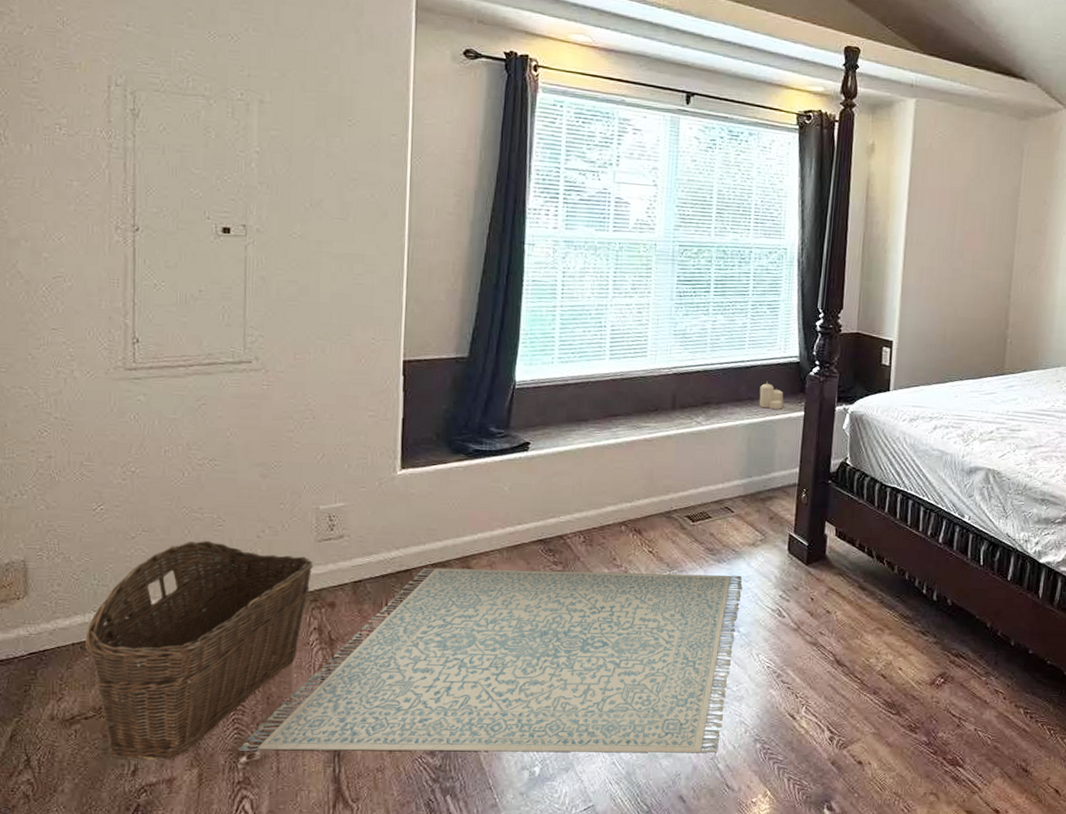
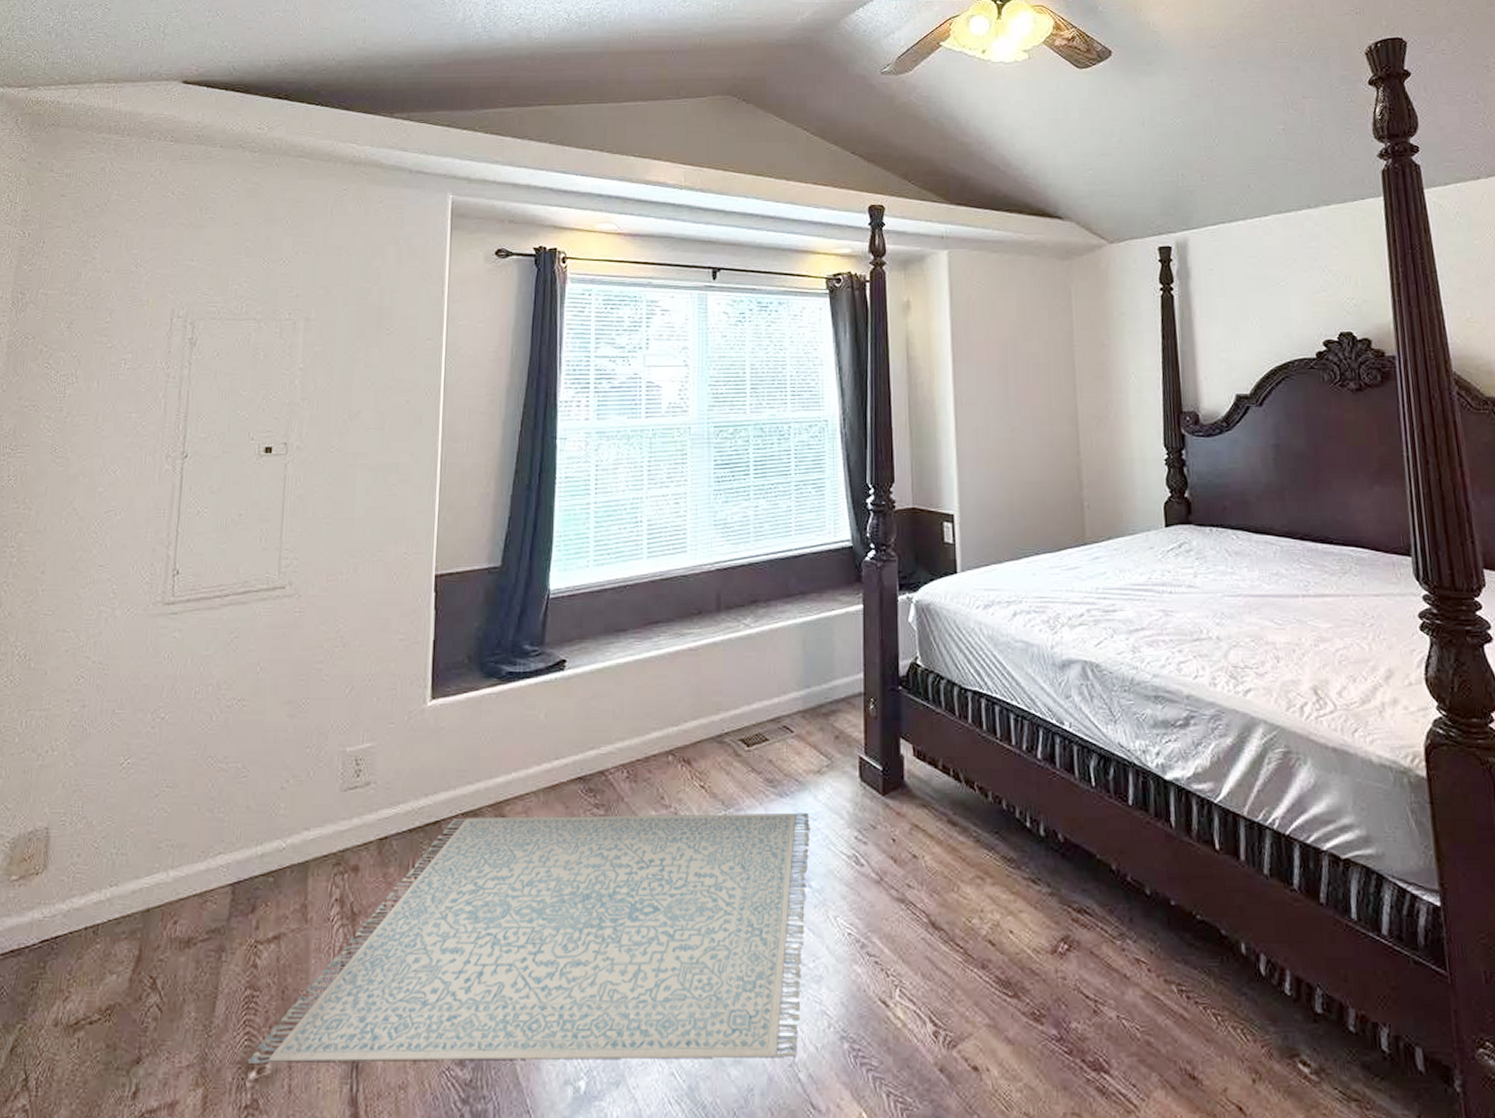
wicker basket: present [85,541,313,760] -> none [98,796,338,1077]
candle: present [759,381,784,409] -> none [811,571,839,603]

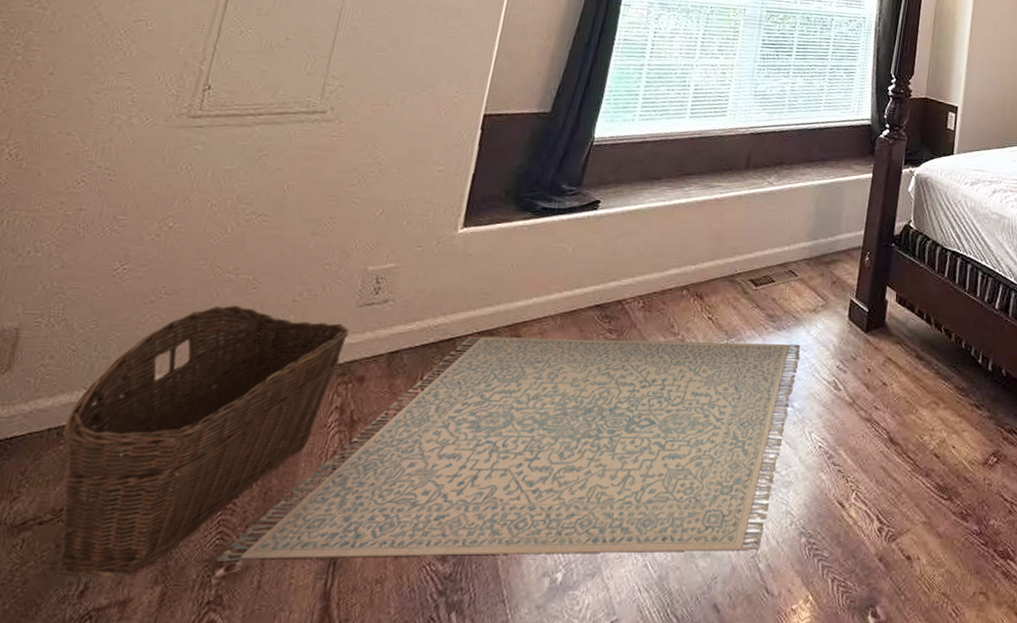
wicker basket: none [98,796,338,1077] -> present [58,305,350,576]

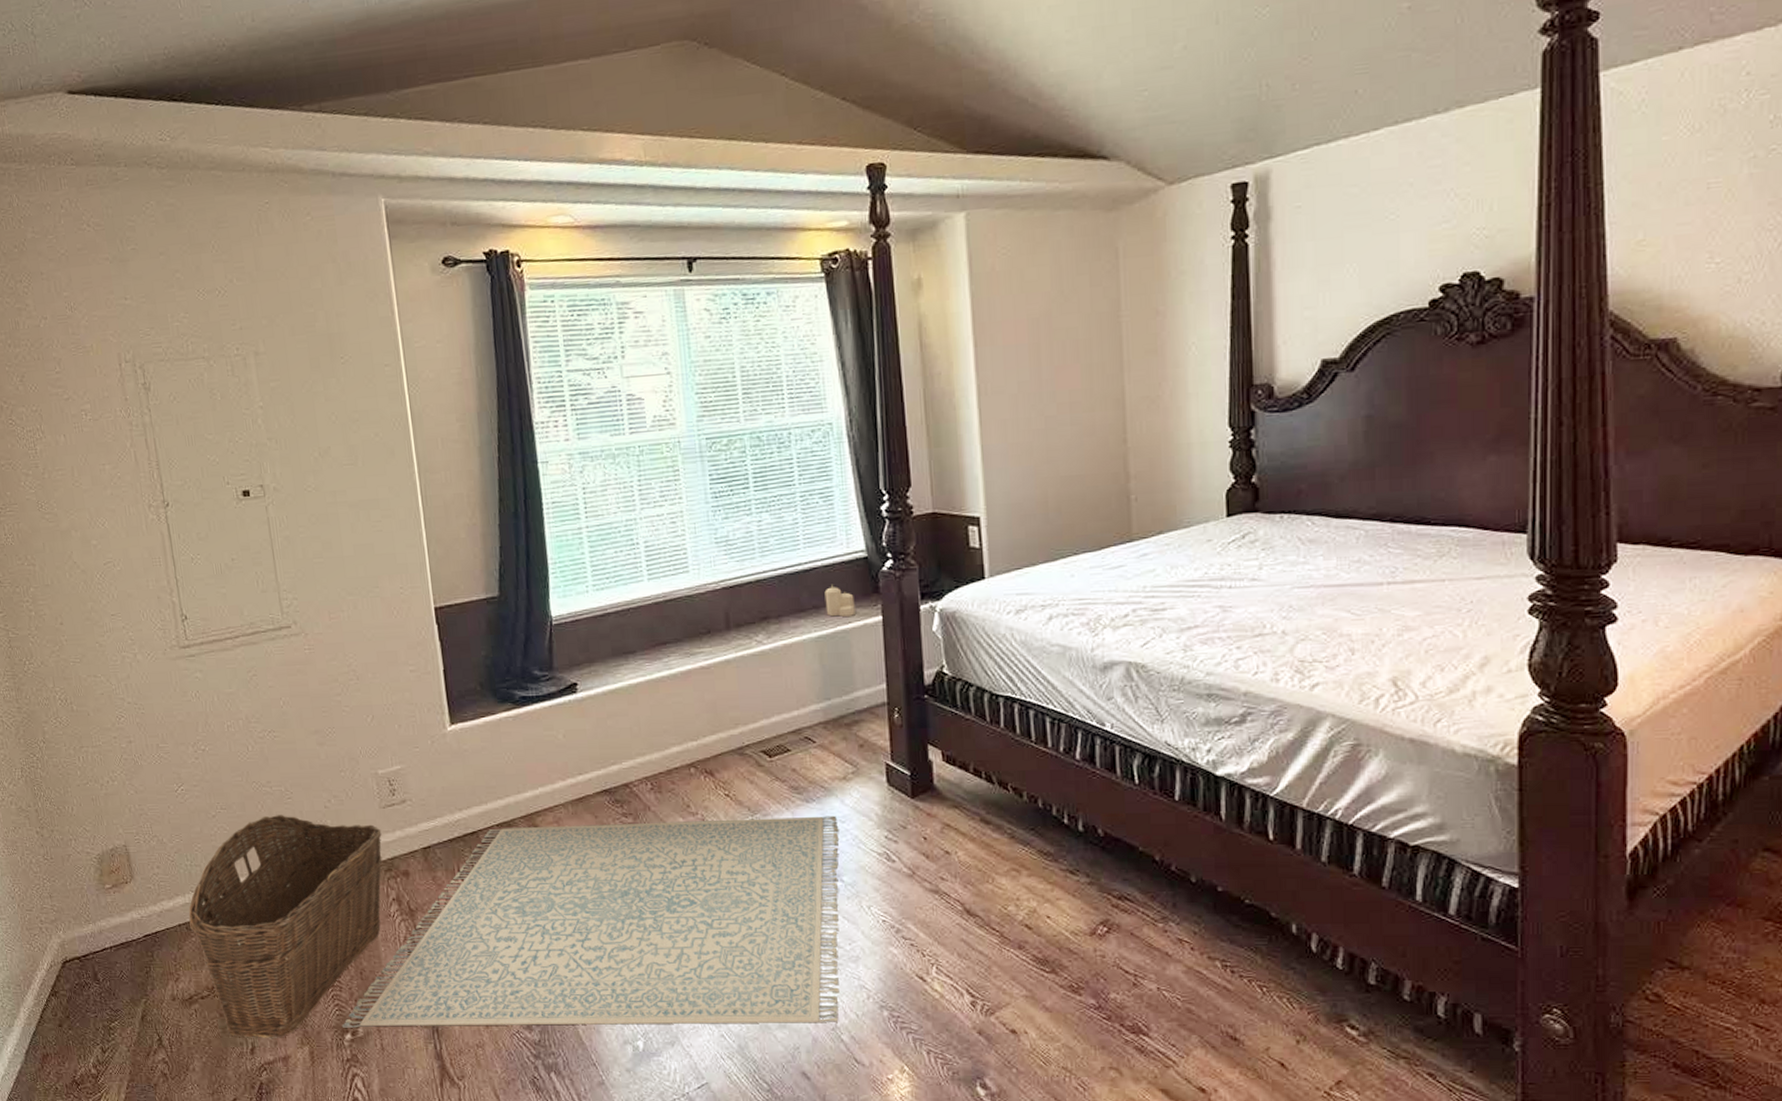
candle: none [830,142,854,171] -> present [824,584,855,617]

